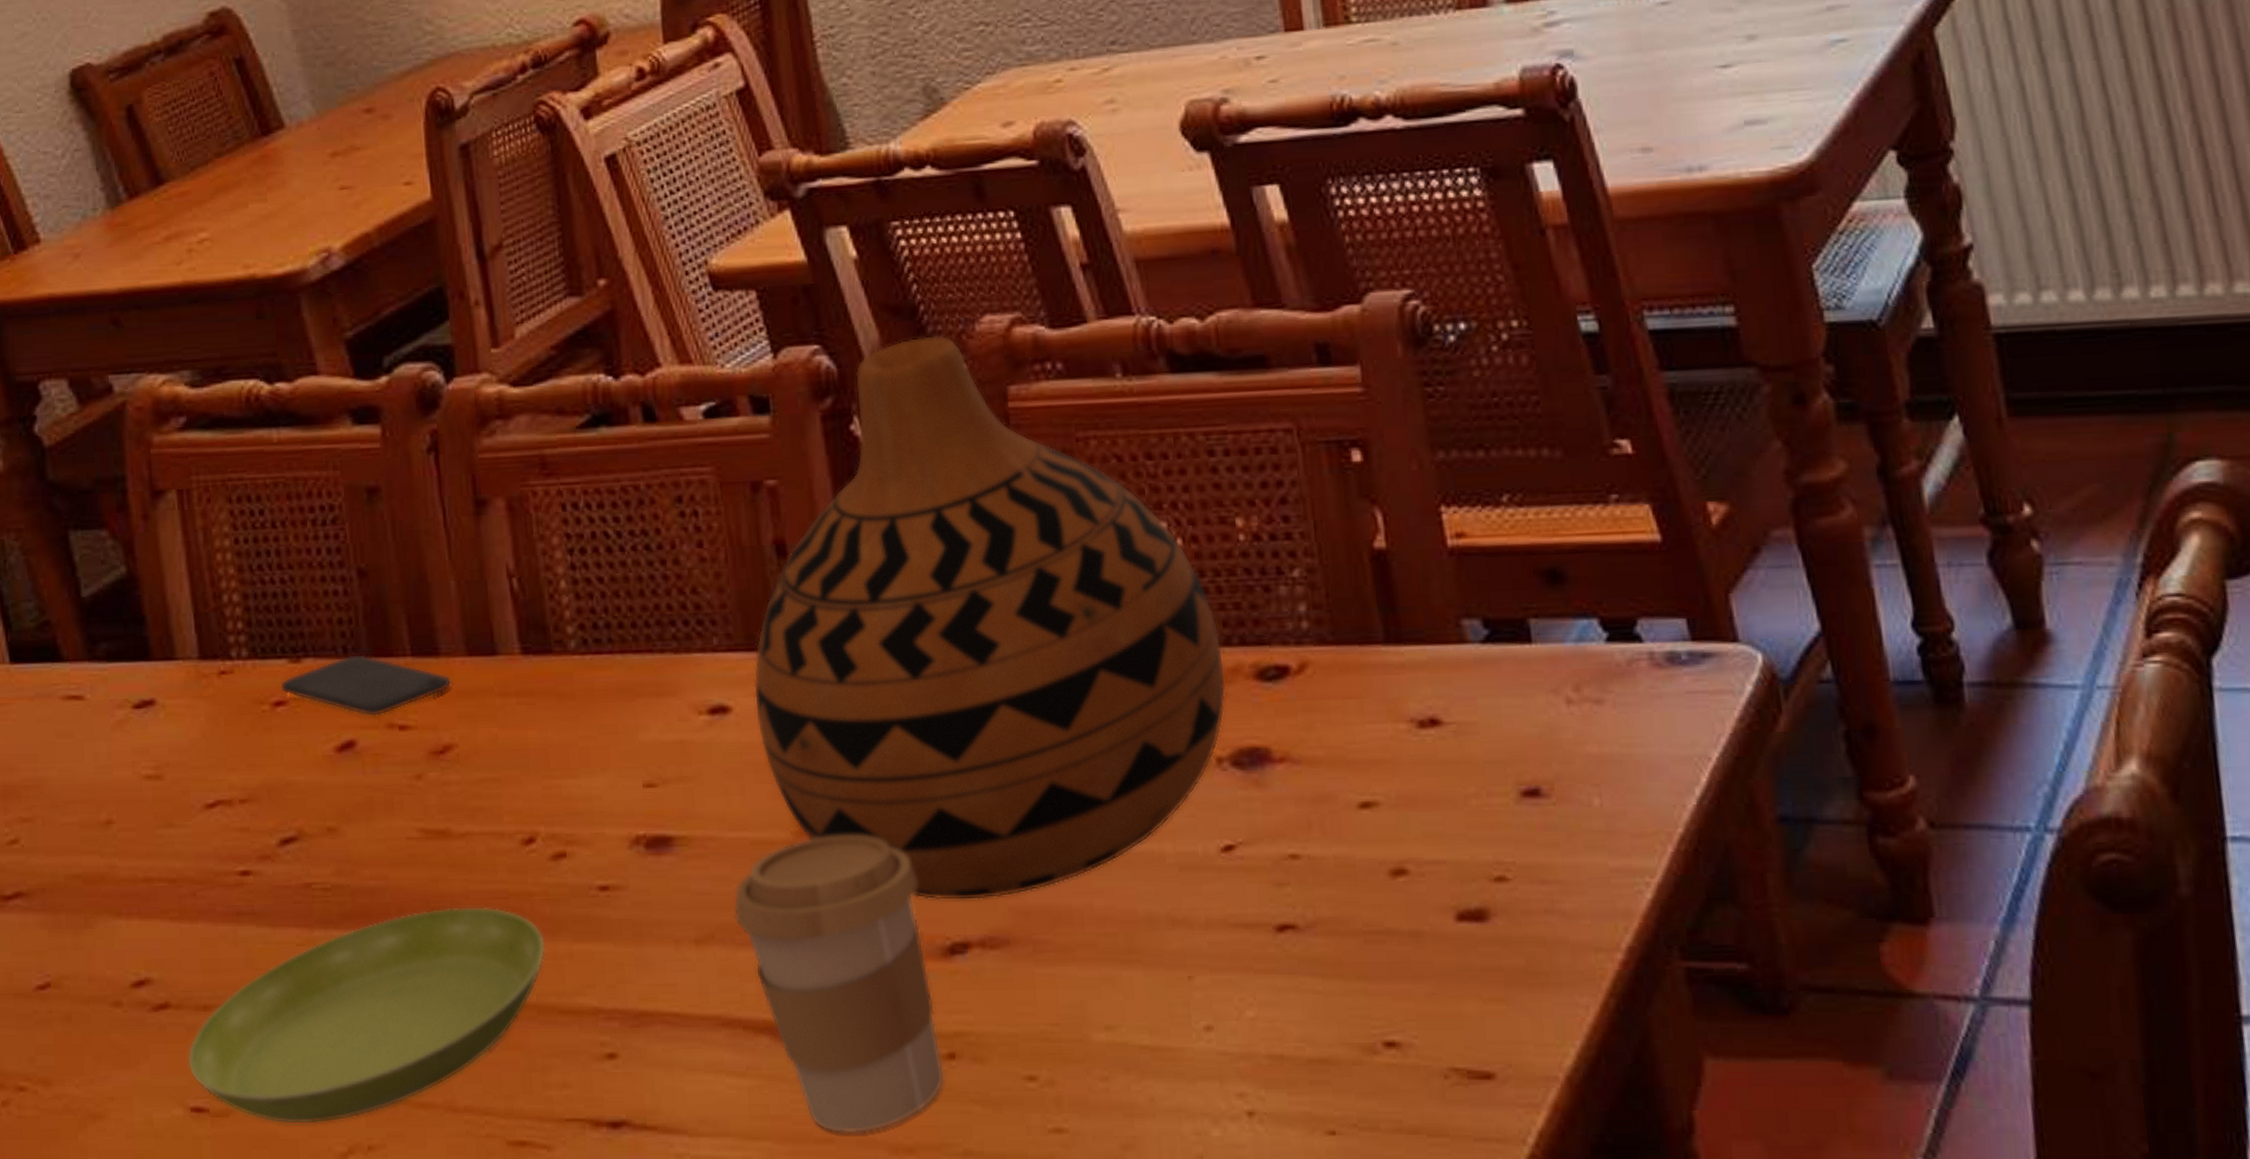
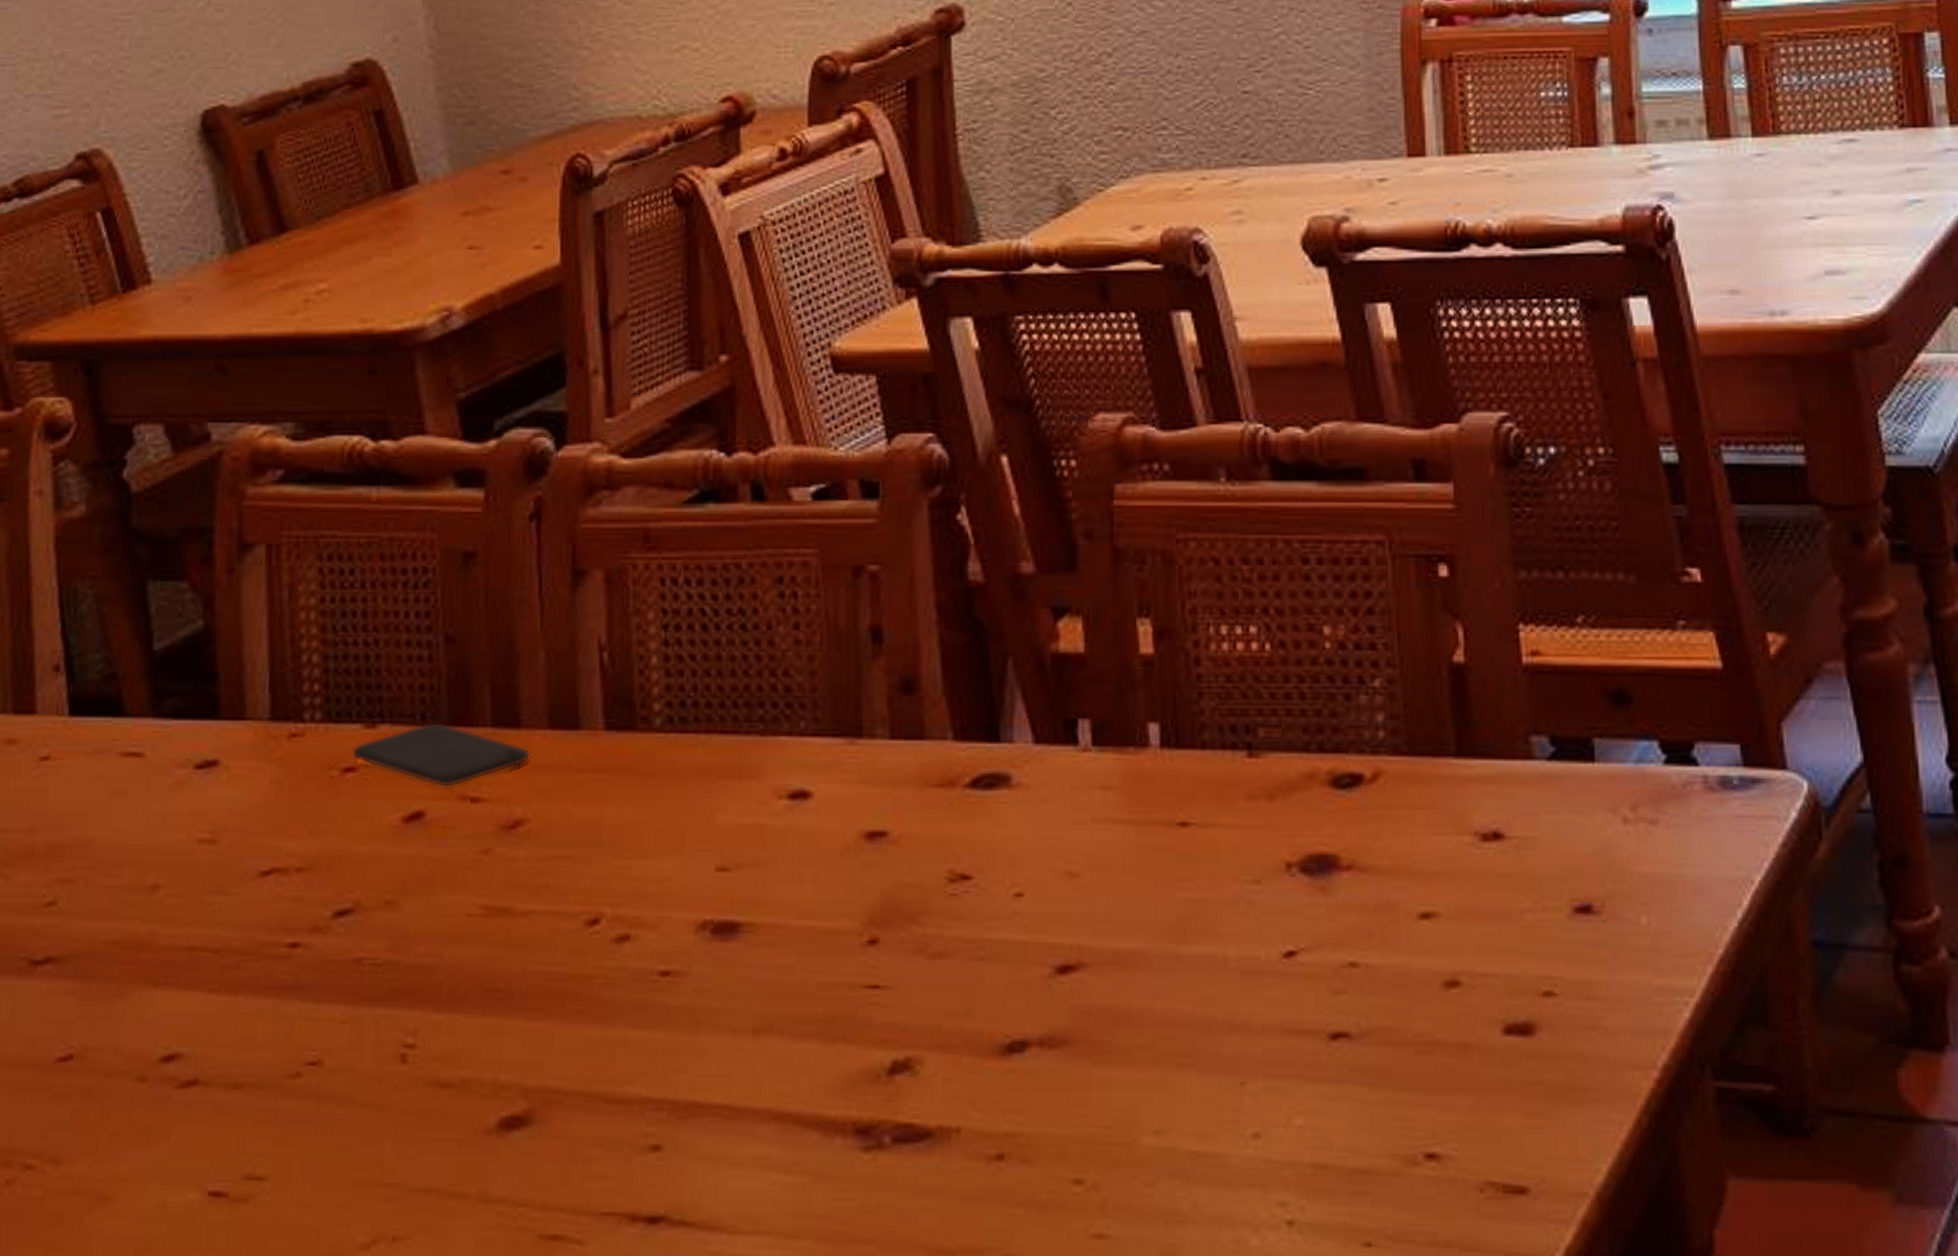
saucer: present [187,905,546,1125] -> none [211,987,600,1213]
coffee cup: present [733,834,945,1134] -> none [795,927,992,1235]
vase: present [753,335,1226,901] -> none [835,430,1302,999]

